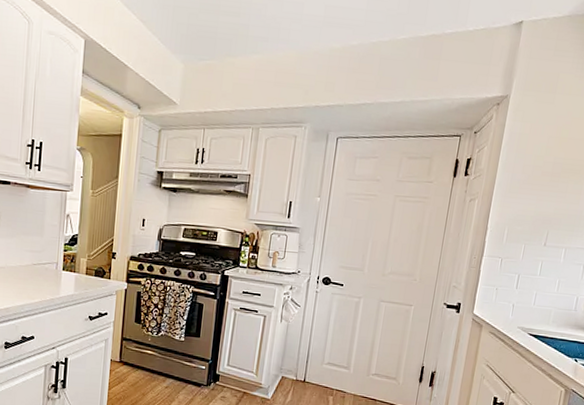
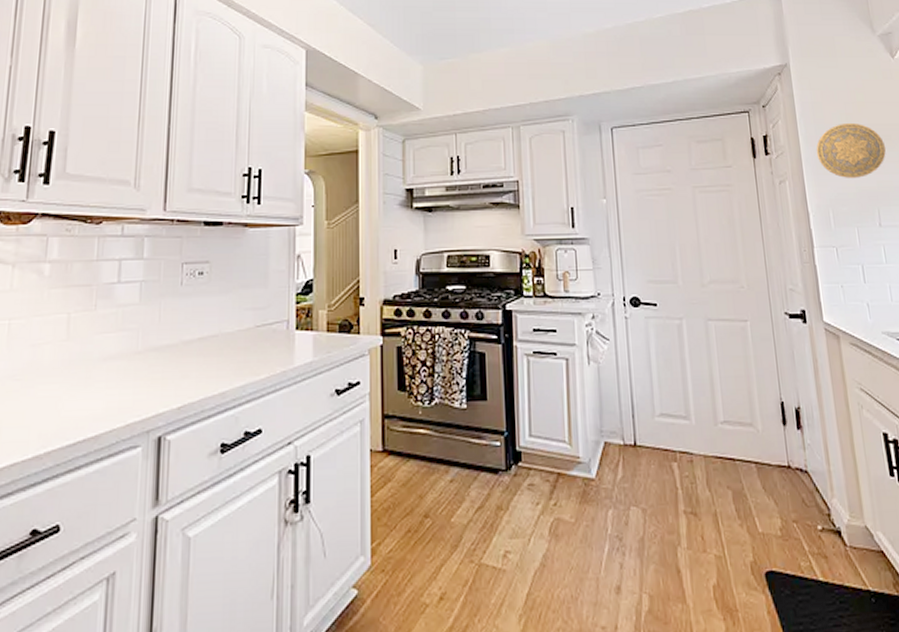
decorative plate: none [509,155,573,204] -> present [816,122,886,178]

